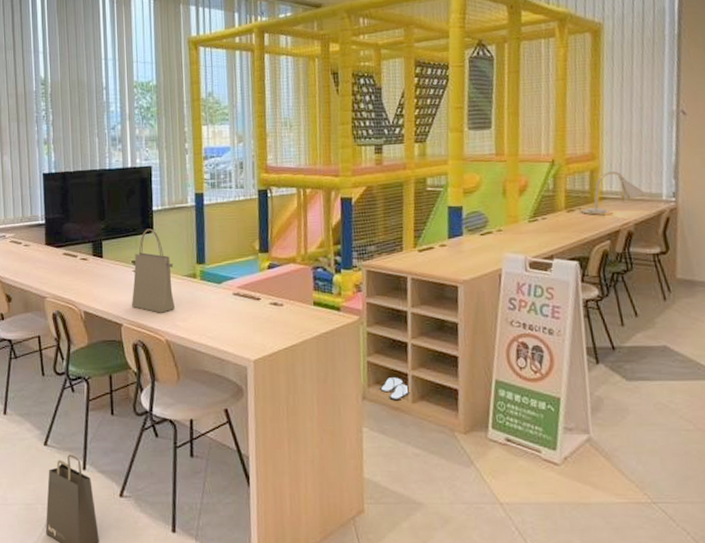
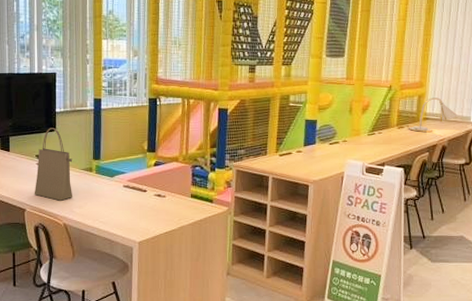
slippers: present [380,376,412,401] -> none [242,257,267,276]

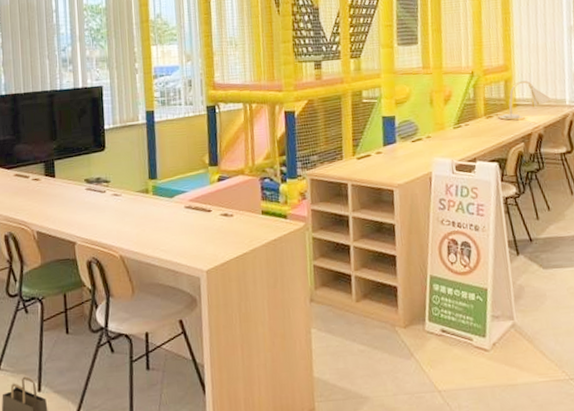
handbag: present [34,127,73,201] -> none [84,147,128,230]

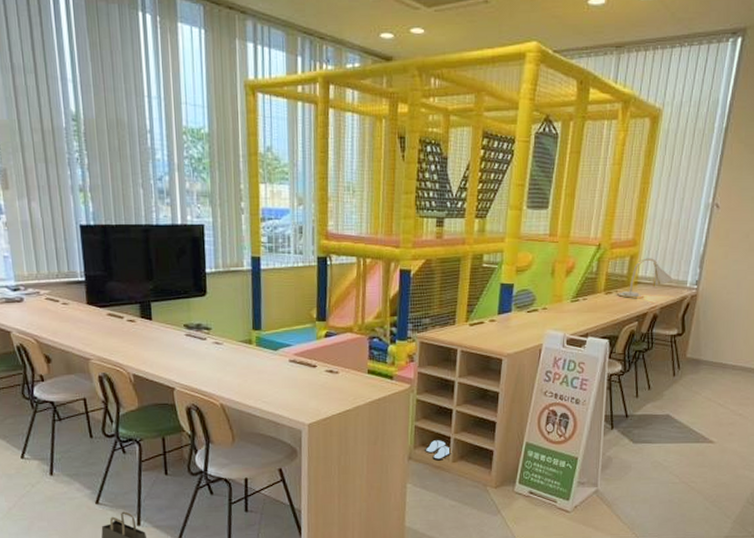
slippers: none [326,278,355,301] -> present [425,439,453,461]

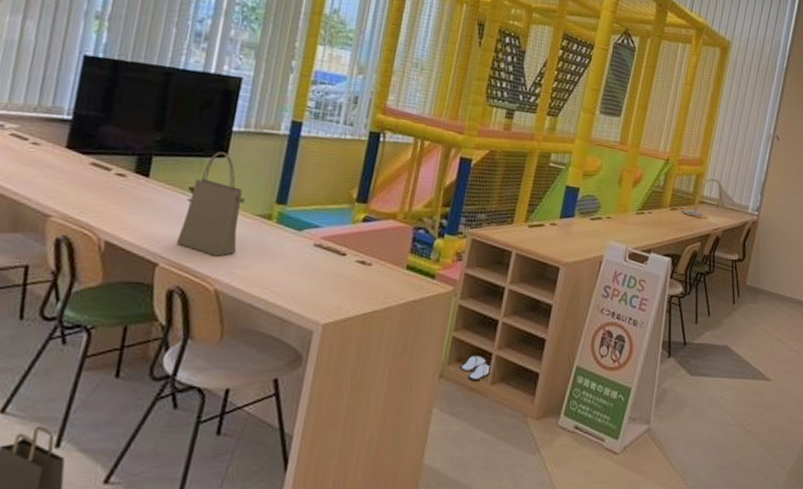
handbag: none [183,292,230,378] -> present [175,151,246,257]

